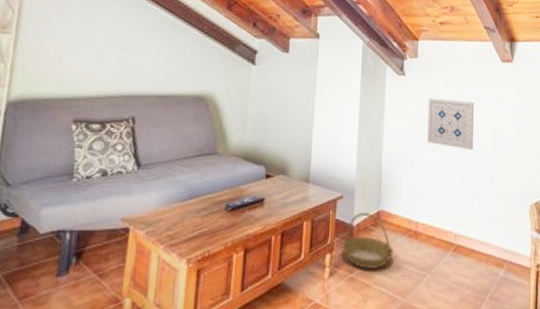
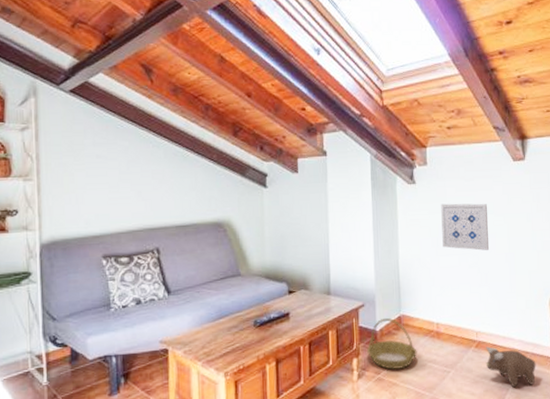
plush toy: none [462,251,514,298] -> present [485,346,536,388]

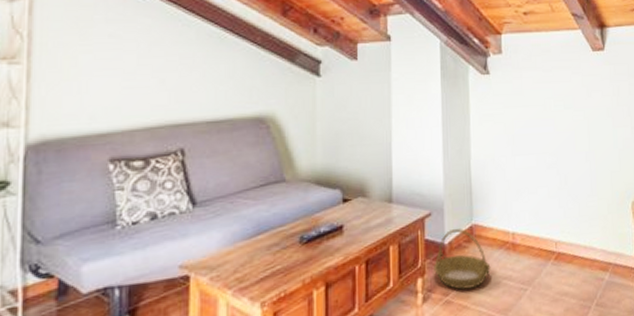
wall art: present [441,203,489,251] -> none [517,96,568,149]
plush toy: present [485,346,536,388] -> none [566,258,620,305]

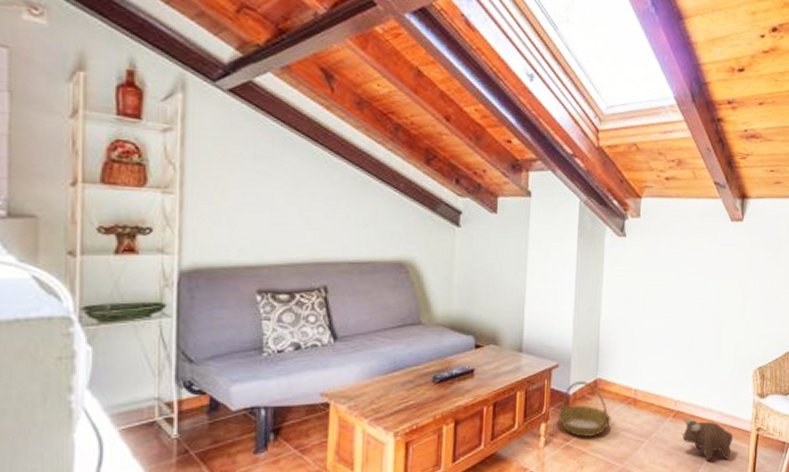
plush toy: none [566,258,620,305] -> present [681,417,733,462]

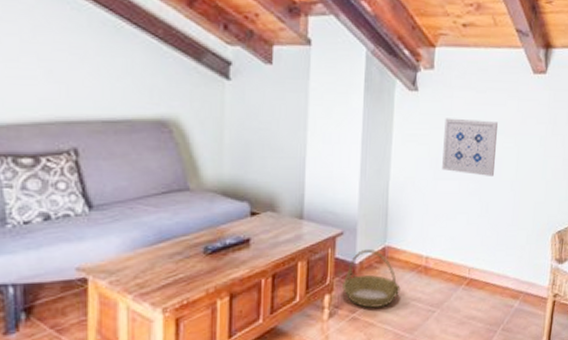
wall art: none [649,261,699,315] -> present [442,118,498,176]
plush toy: present [681,417,733,462] -> none [475,284,529,330]

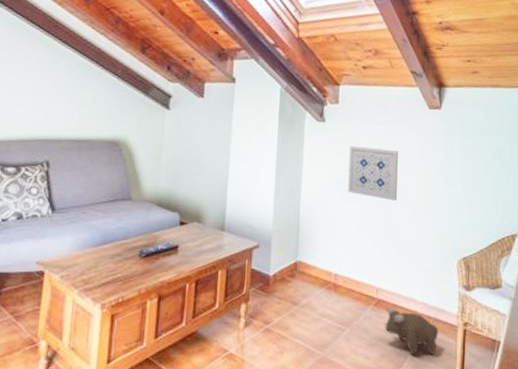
basket: present [342,248,401,308] -> none [257,262,311,321]
plush toy: none [475,284,529,330] -> present [384,306,439,356]

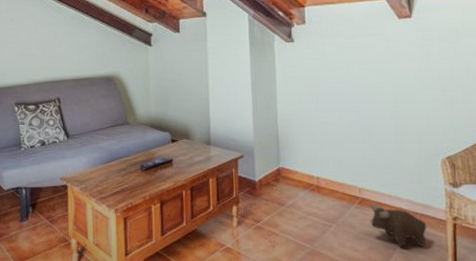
wall art: present [348,146,398,200] -> none [320,61,372,108]

